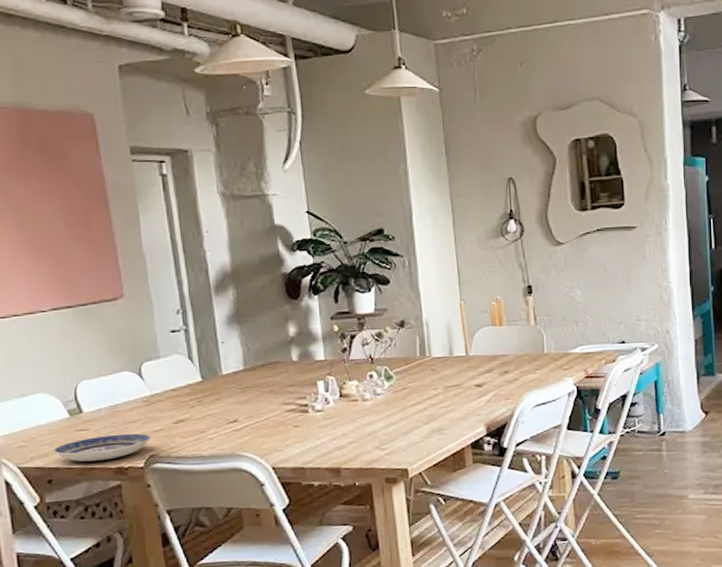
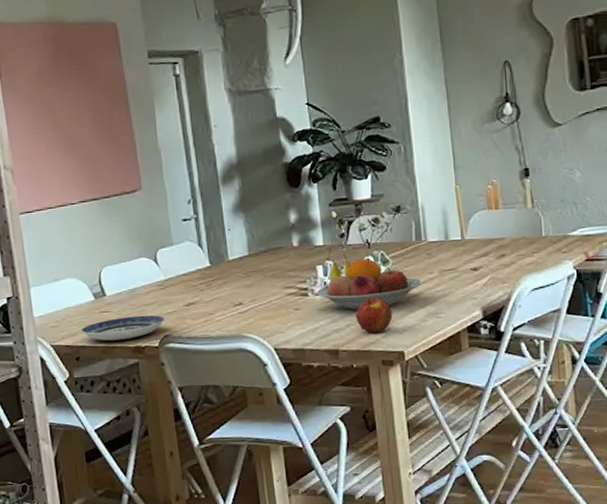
fruit bowl: none [317,374,427,427] -> present [316,258,422,310]
apple: none [358,414,396,451] -> present [356,297,393,334]

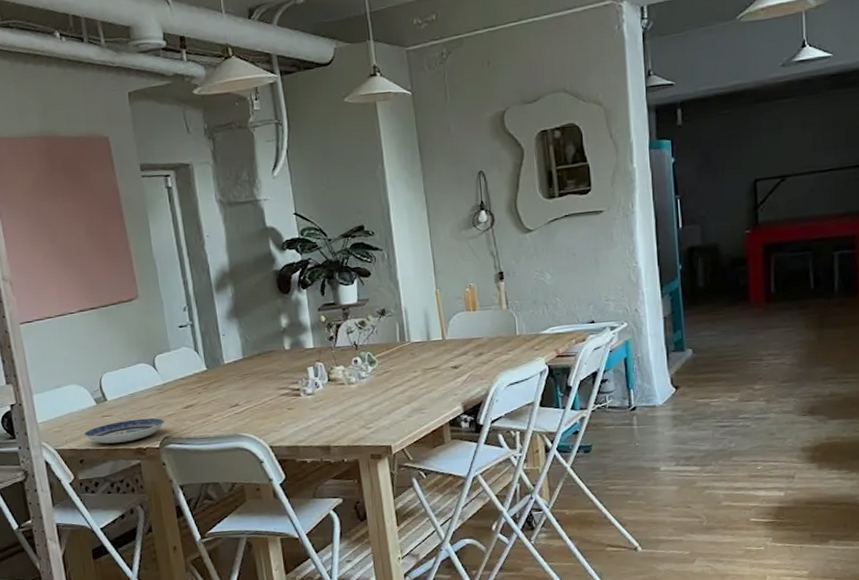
fruit bowl: present [316,258,422,310] -> none [308,359,407,408]
apple: present [356,297,393,334] -> none [345,395,380,430]

